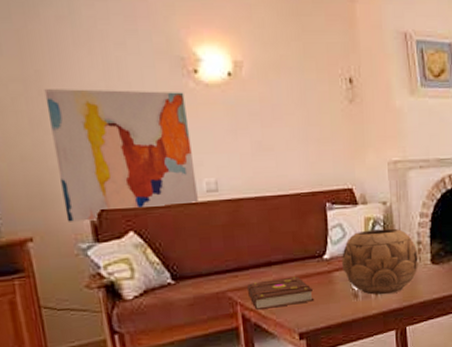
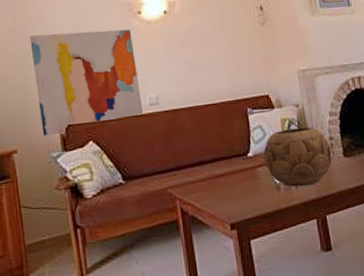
book: present [246,276,315,311] -> none [184,173,242,205]

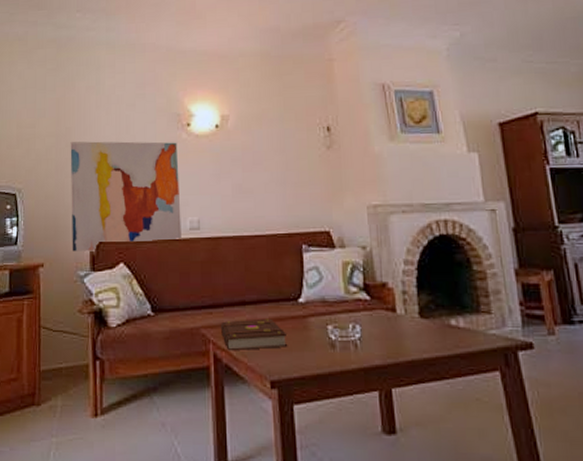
book: none [184,173,242,205] -> present [220,318,288,351]
decorative bowl: present [263,126,332,187] -> none [317,275,404,348]

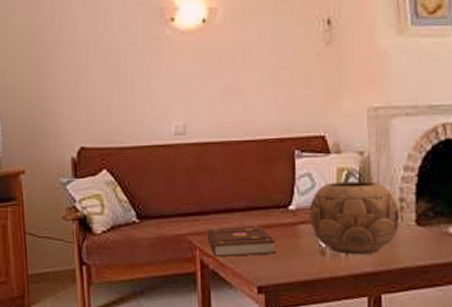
wall art: present [70,141,181,252] -> none [45,39,166,158]
decorative bowl: none [317,275,404,348] -> present [308,181,400,255]

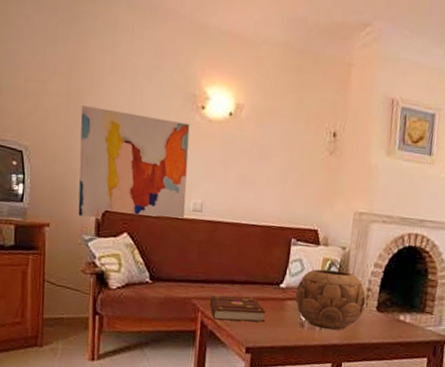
wall art: none [45,39,166,158] -> present [78,105,190,218]

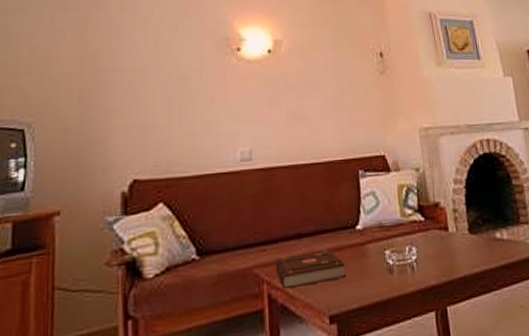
wall art: present [78,105,190,218] -> none [97,67,231,194]
decorative bowl: present [295,269,366,330] -> none [374,195,456,270]

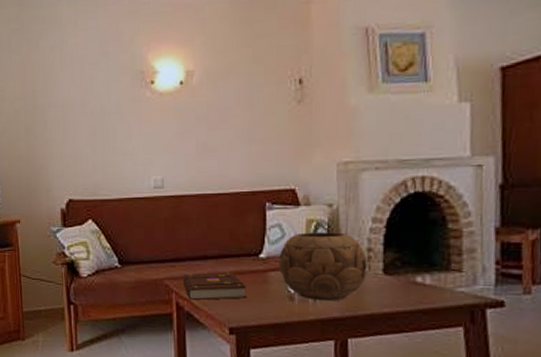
decorative bowl: none [374,195,456,270] -> present [277,232,367,301]

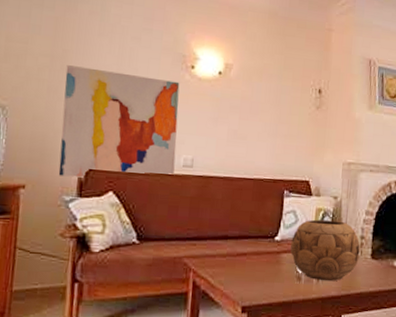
wall art: none [37,101,146,209] -> present [58,65,180,178]
book: present [182,272,247,301] -> none [201,252,261,279]

